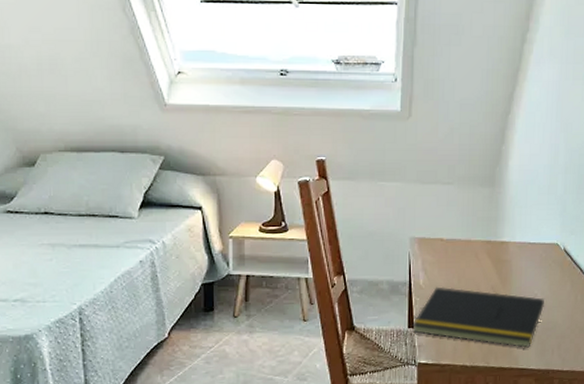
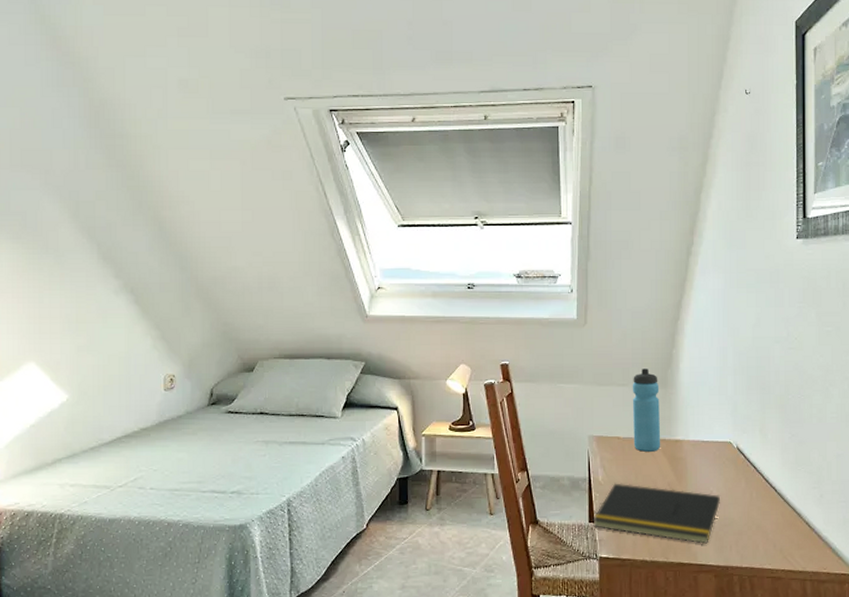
water bottle: none [457,166,487,254] -> present [632,369,661,452]

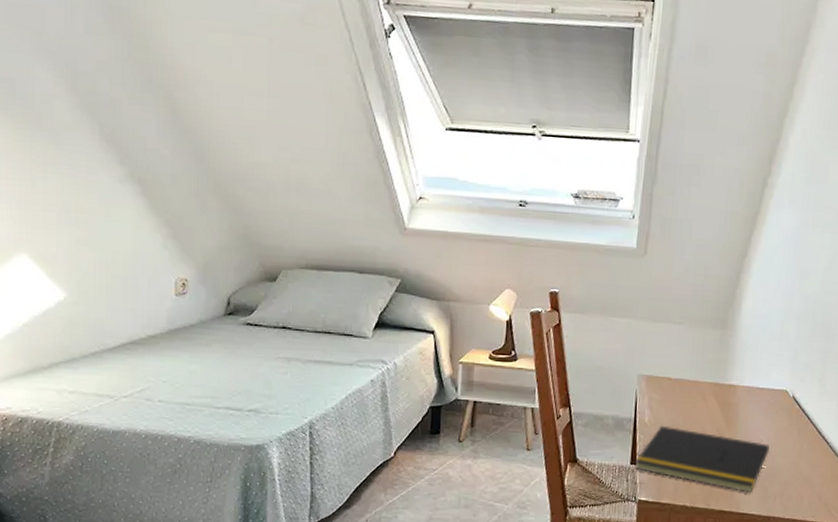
water bottle: present [632,369,661,452] -> none [685,307,718,395]

